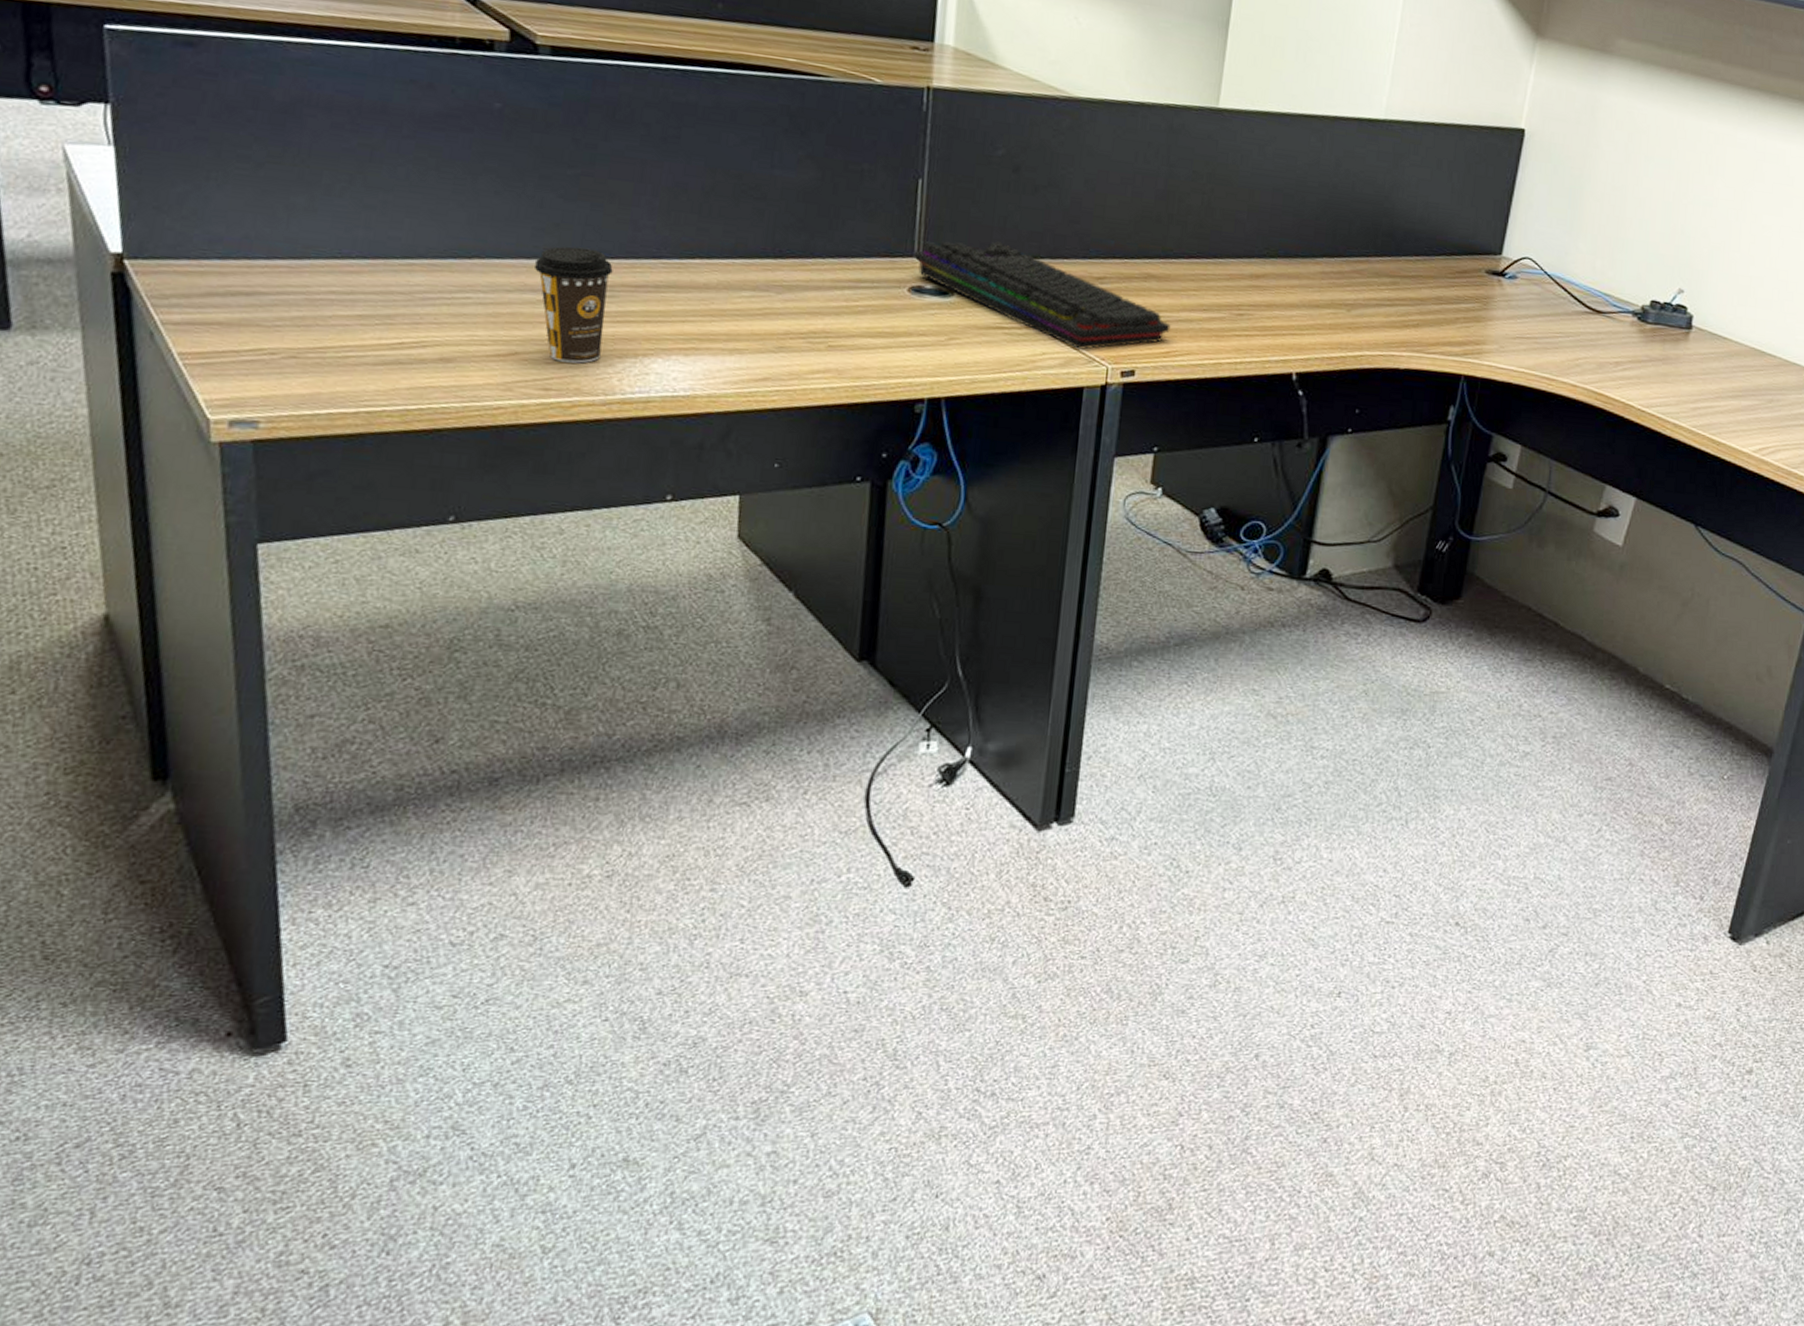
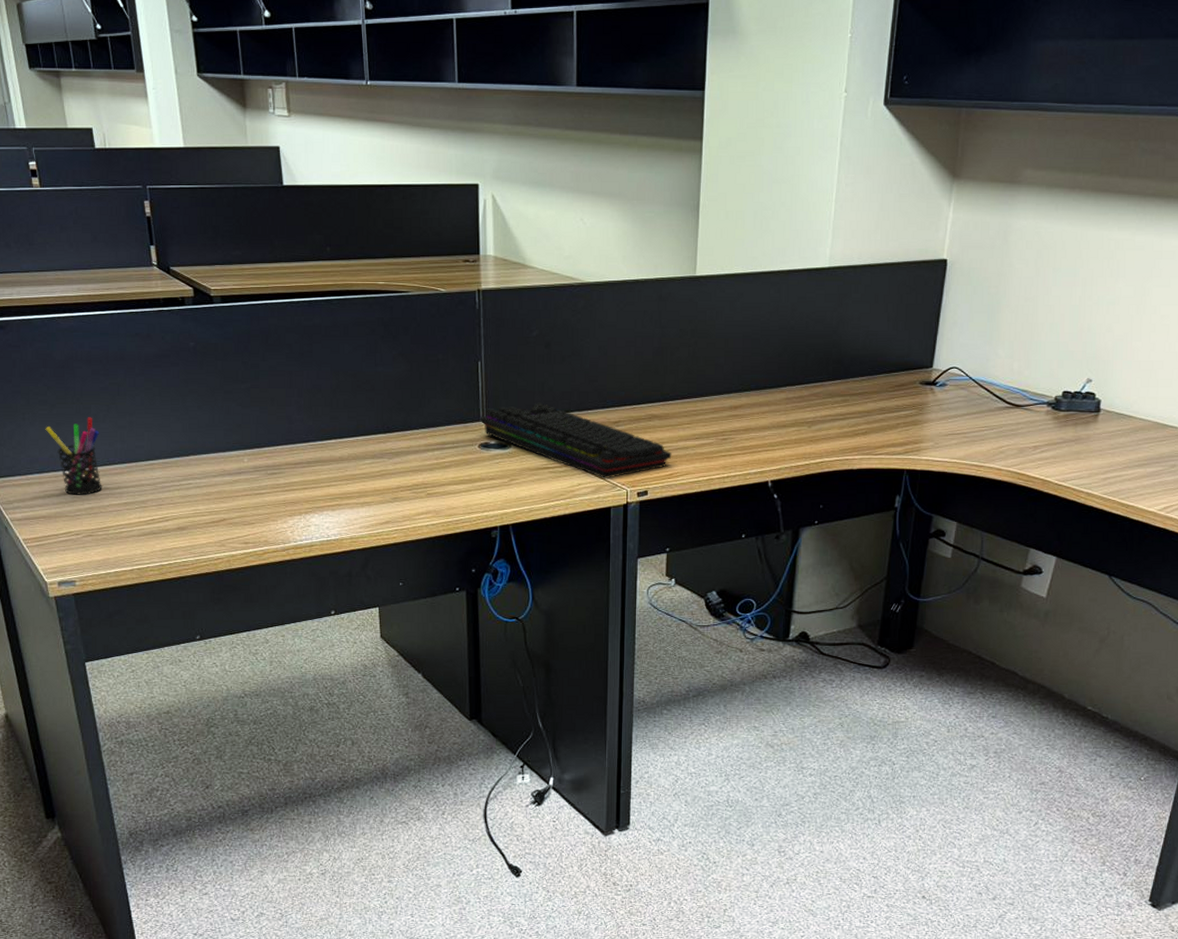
pen holder: none [241,187,331,298] -> present [45,417,102,495]
coffee cup: present [533,246,613,364] -> none [228,440,279,523]

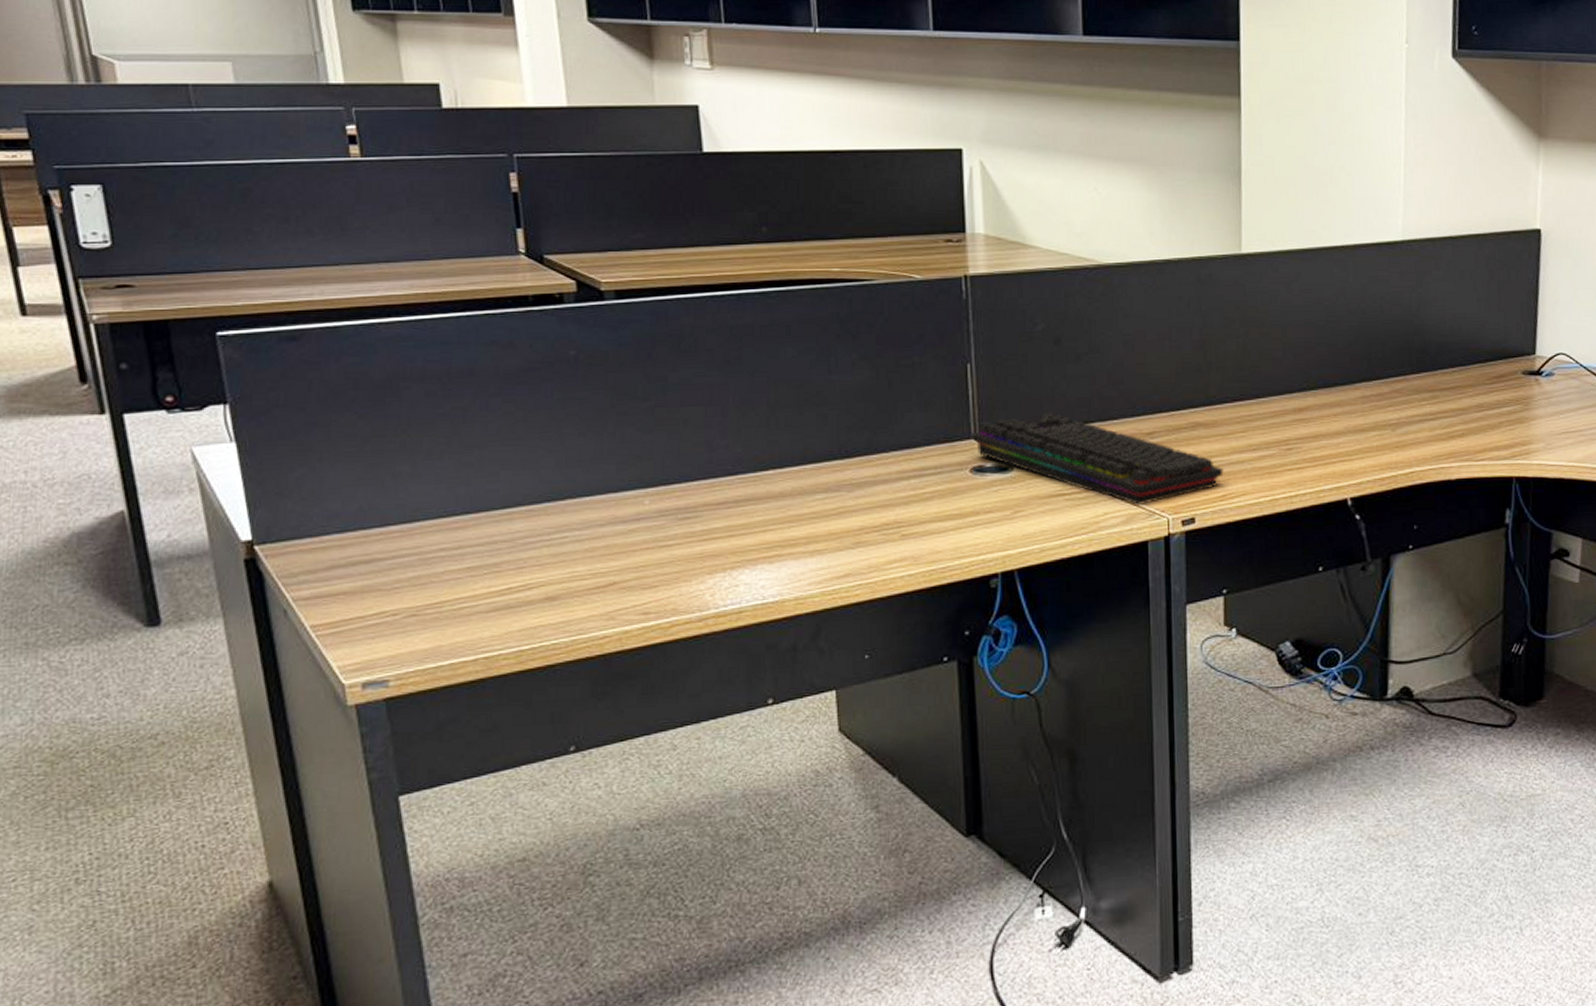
pen holder: present [45,417,102,495] -> none [352,453,435,560]

